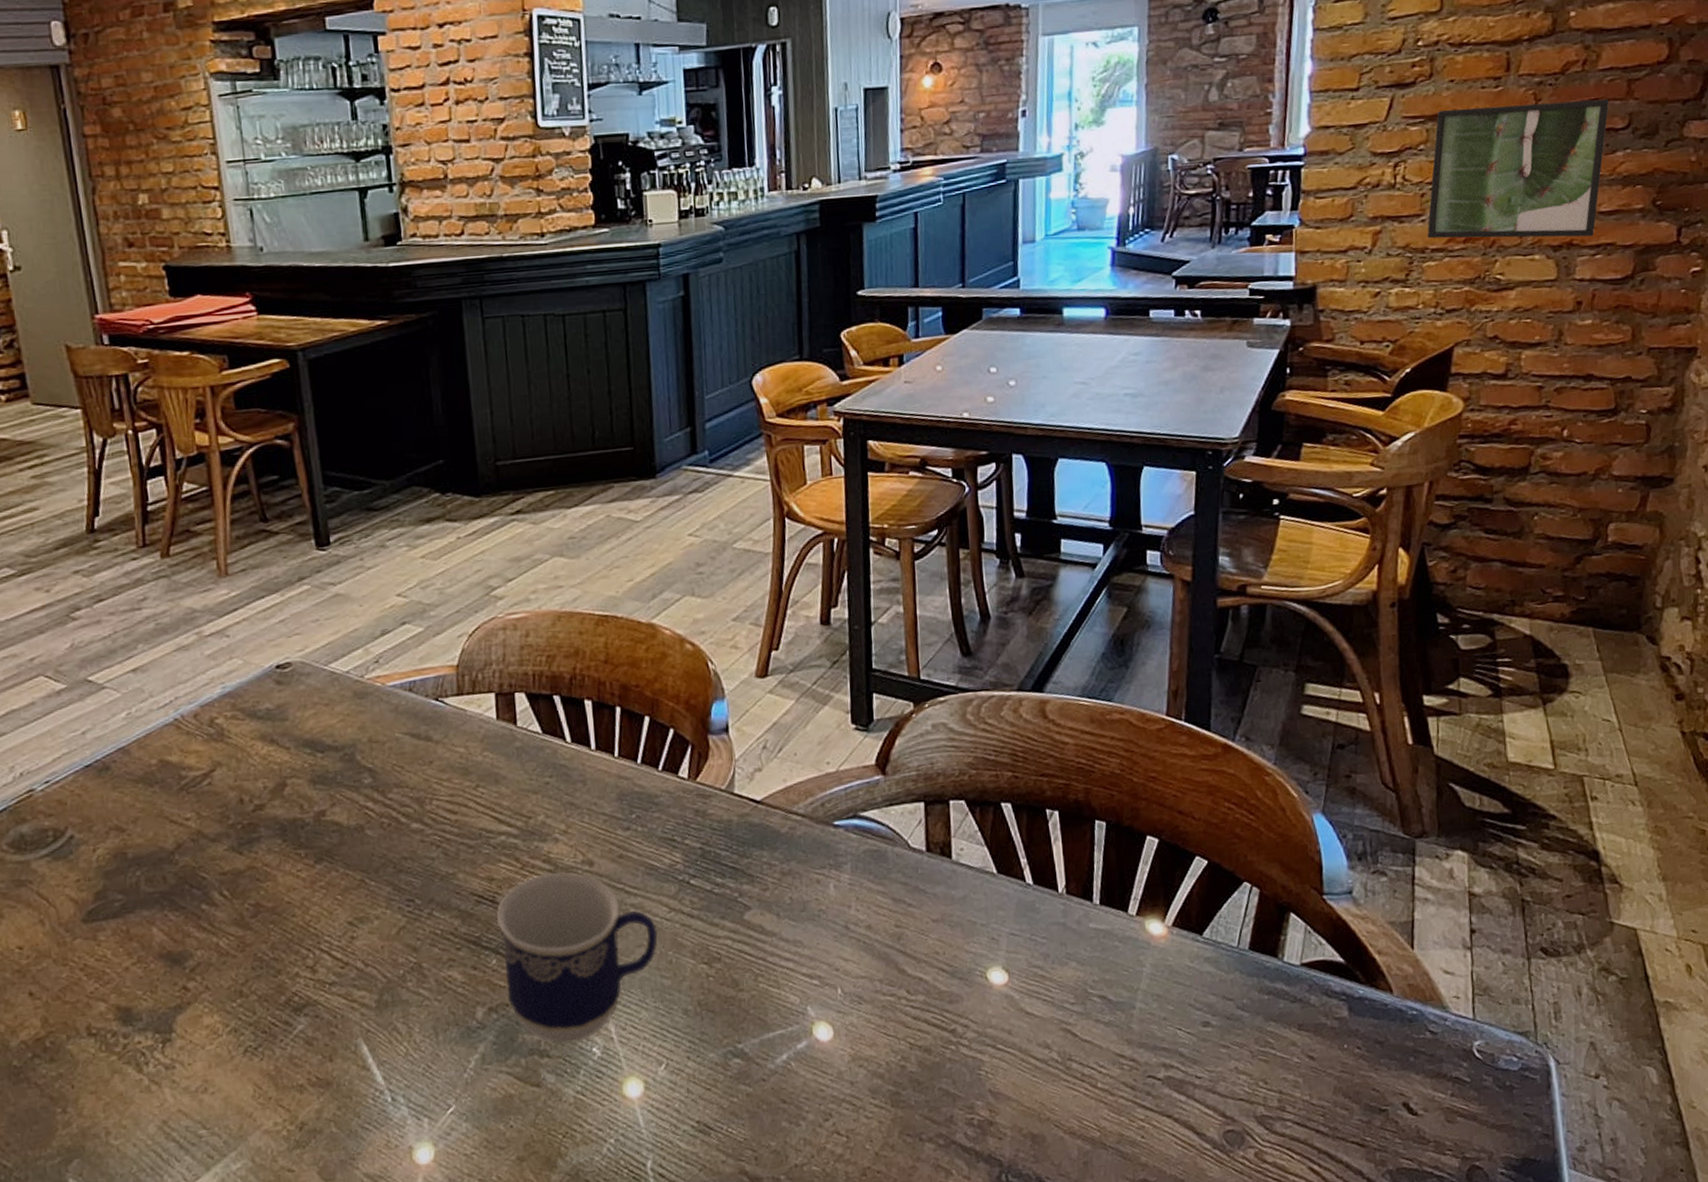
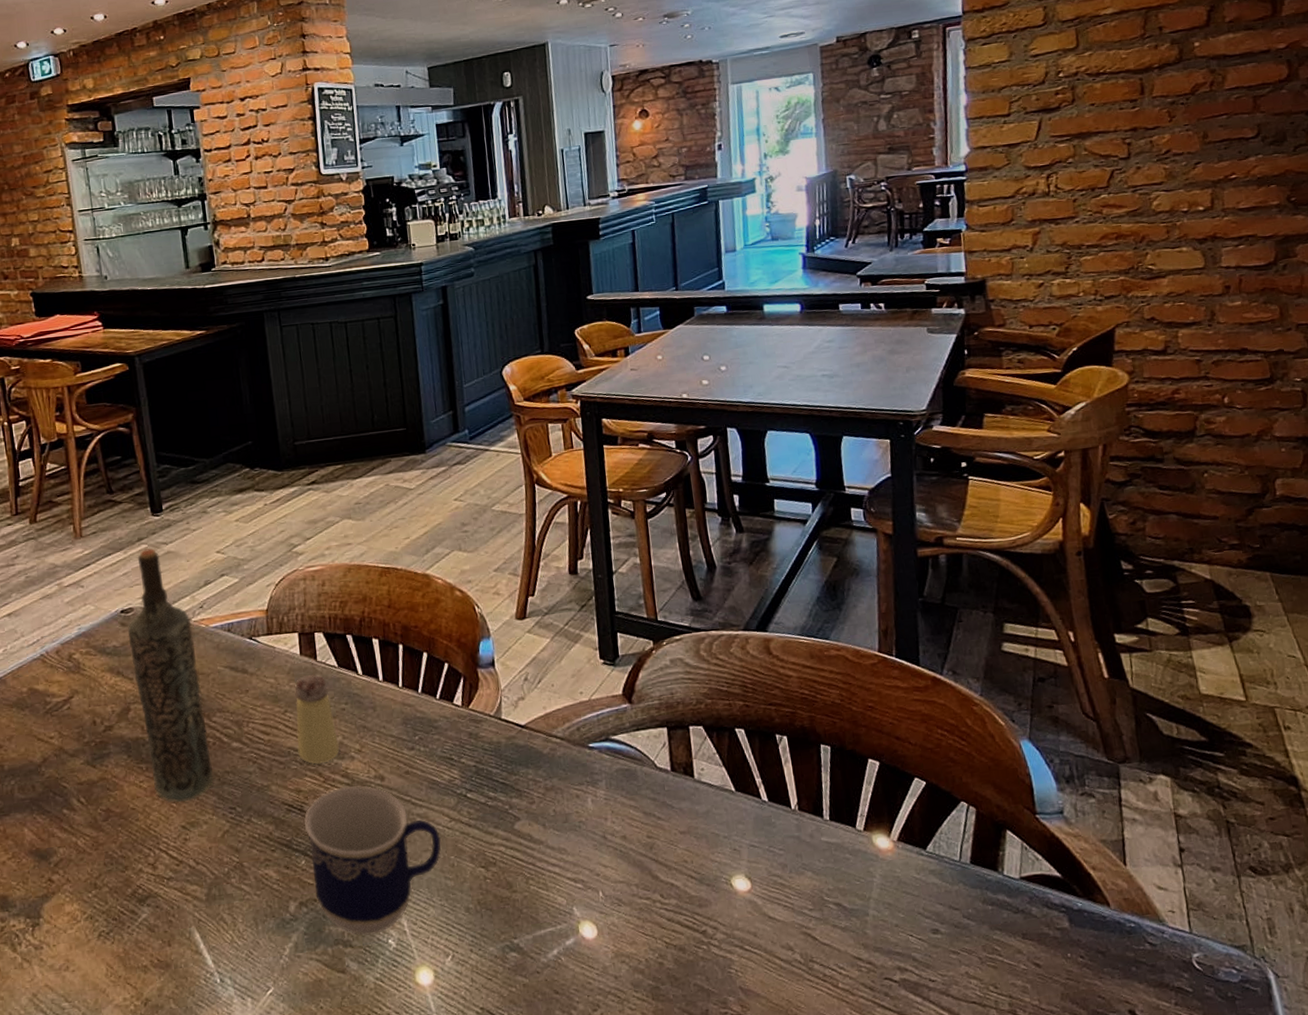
bottle: none [284,590,389,894] -> present [127,548,214,802]
saltshaker: none [488,742,541,849] -> present [294,674,339,765]
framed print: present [1427,99,1609,239] -> none [1081,113,1238,237]

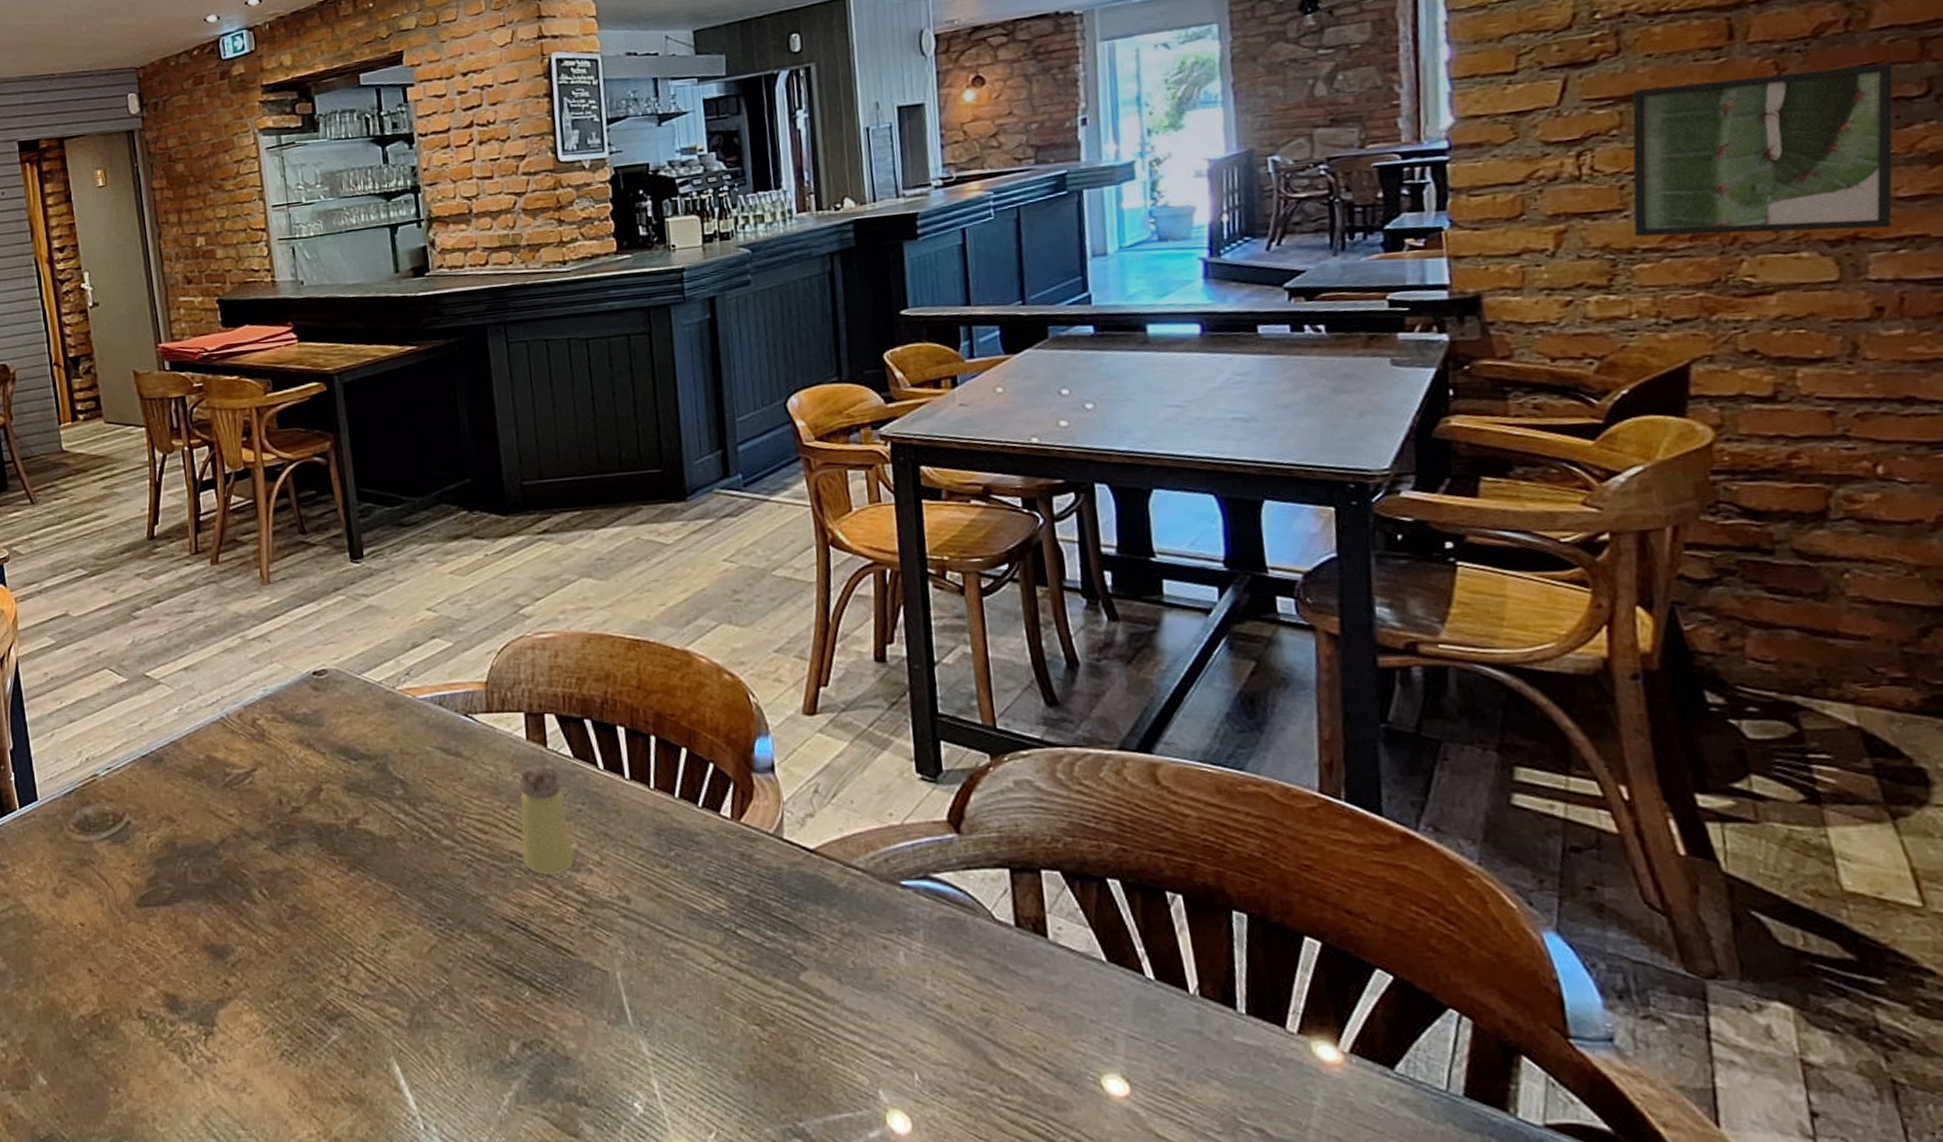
bottle: present [127,548,214,802] -> none [320,601,420,905]
cup: present [304,785,442,936] -> none [529,906,704,1094]
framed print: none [1081,113,1238,237] -> present [1632,63,1894,237]

